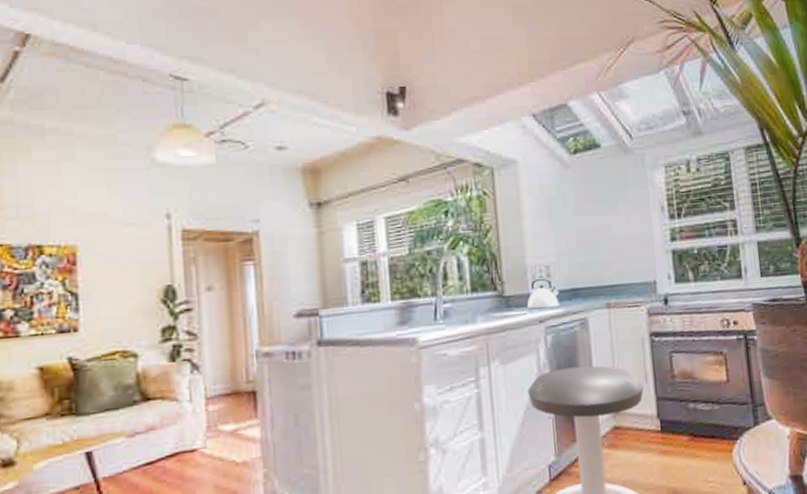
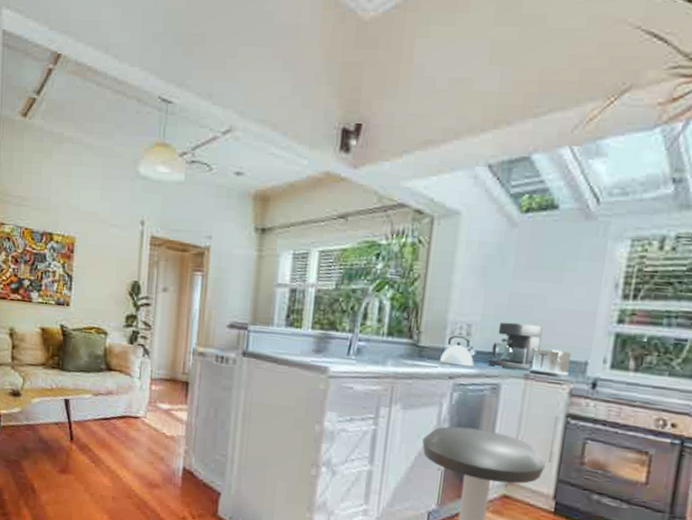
coffee maker: none [571,255,614,302] -> present [487,322,543,370]
toaster: none [607,274,643,302] -> present [528,347,572,378]

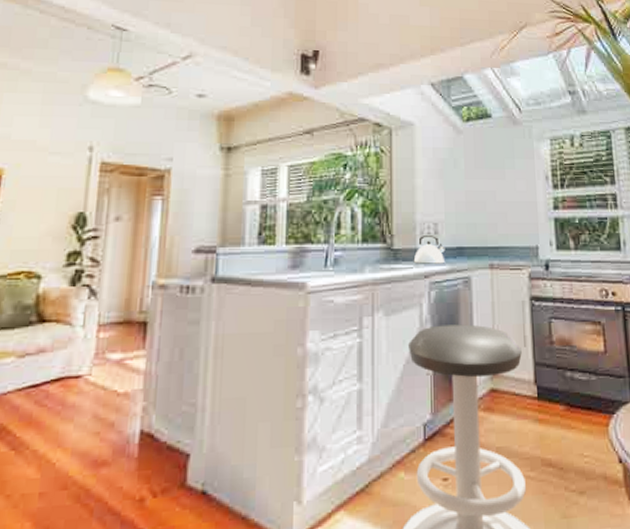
coffee maker: present [487,322,543,370] -> none [456,217,498,261]
toaster: present [528,347,572,378] -> none [491,238,525,264]

